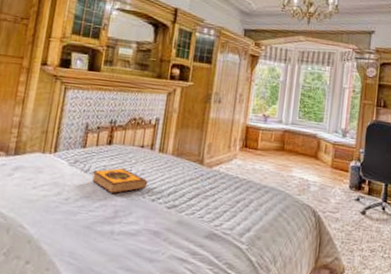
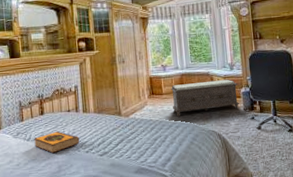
bench: none [265,141,347,184] -> present [170,79,239,117]

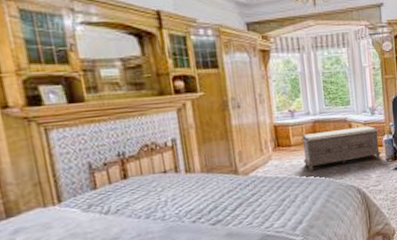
hardback book: present [33,131,80,154] -> none [114,198,183,228]

